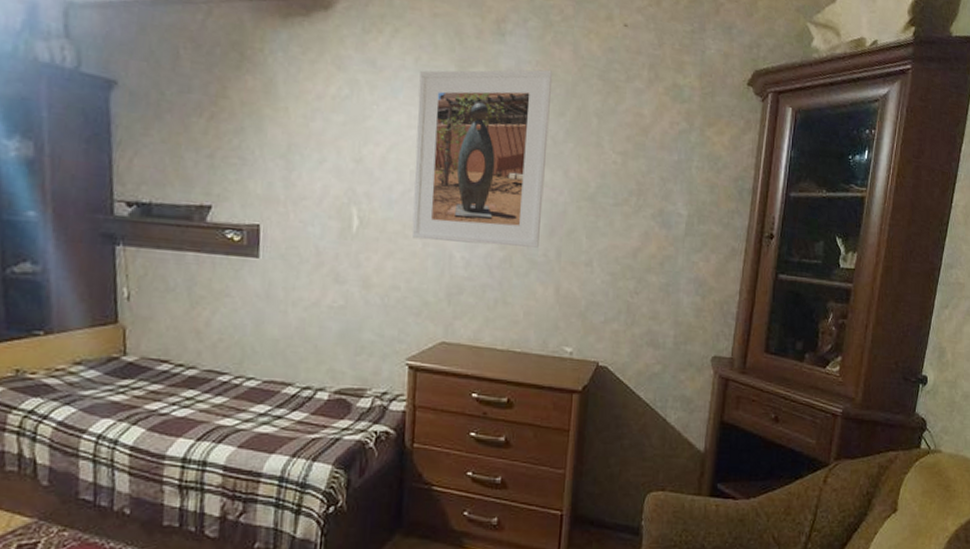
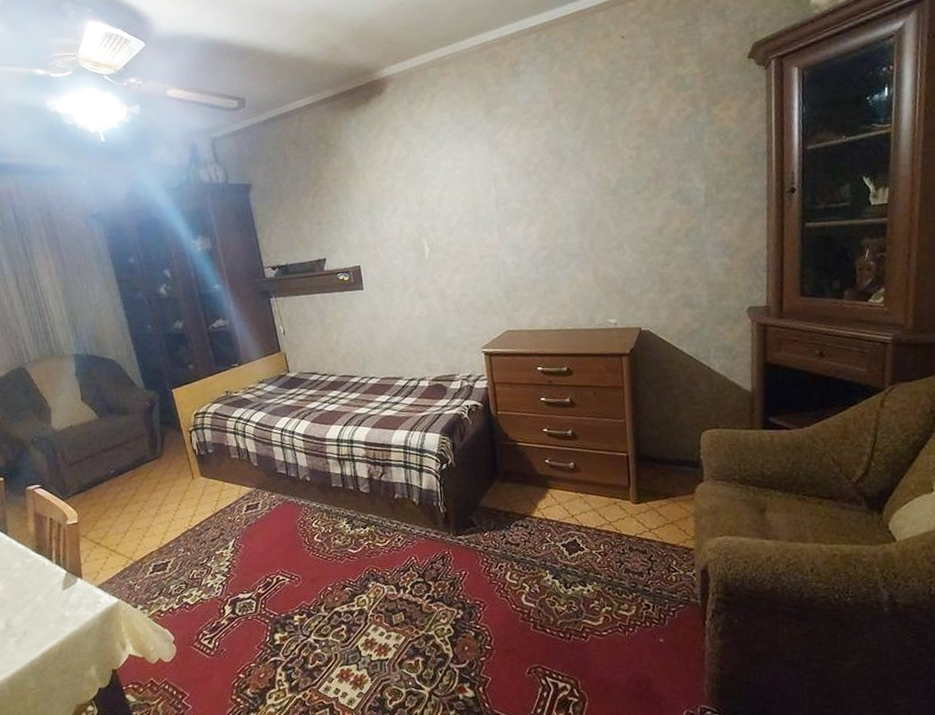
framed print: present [411,69,553,248] -> none [457,93,574,255]

